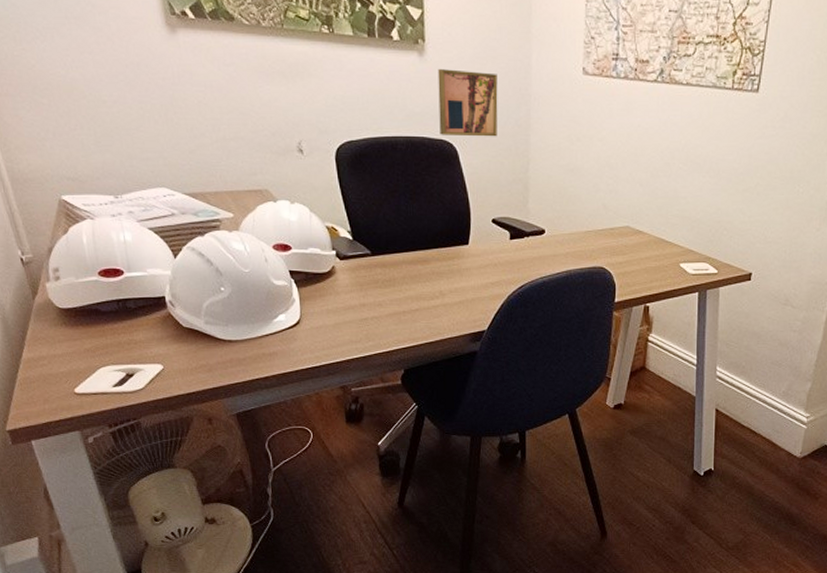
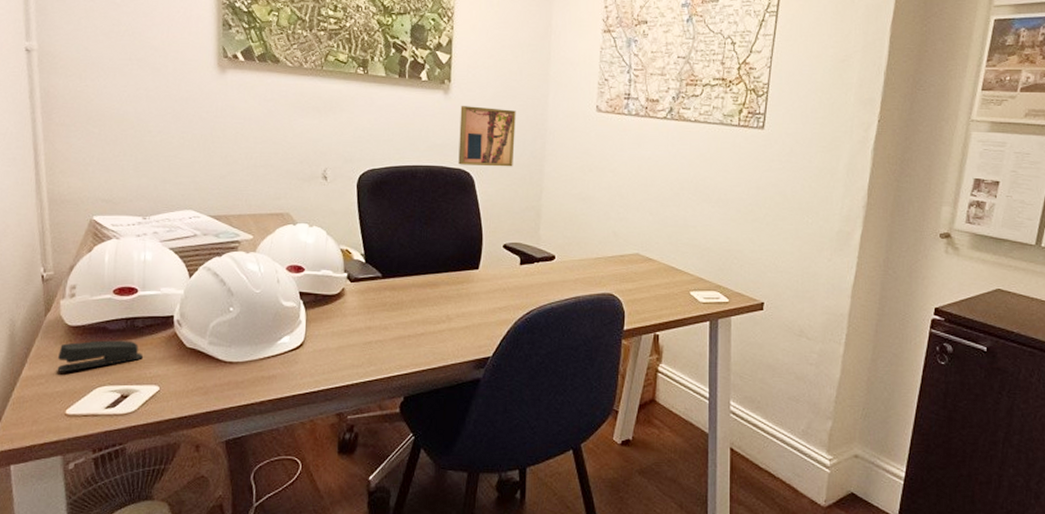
stapler: none [55,322,141,353] -> present [57,340,143,372]

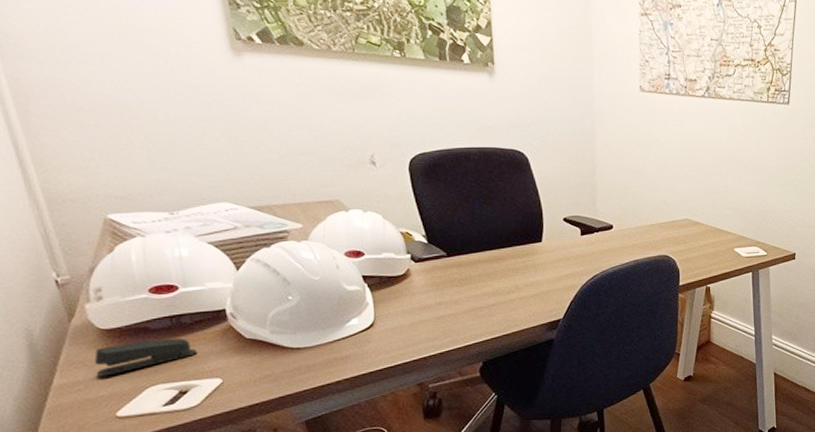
wall art: present [458,106,516,167] -> none [507,88,565,146]

